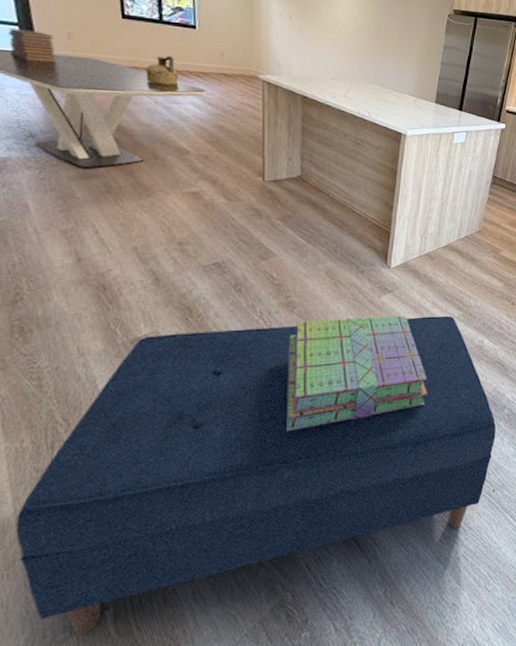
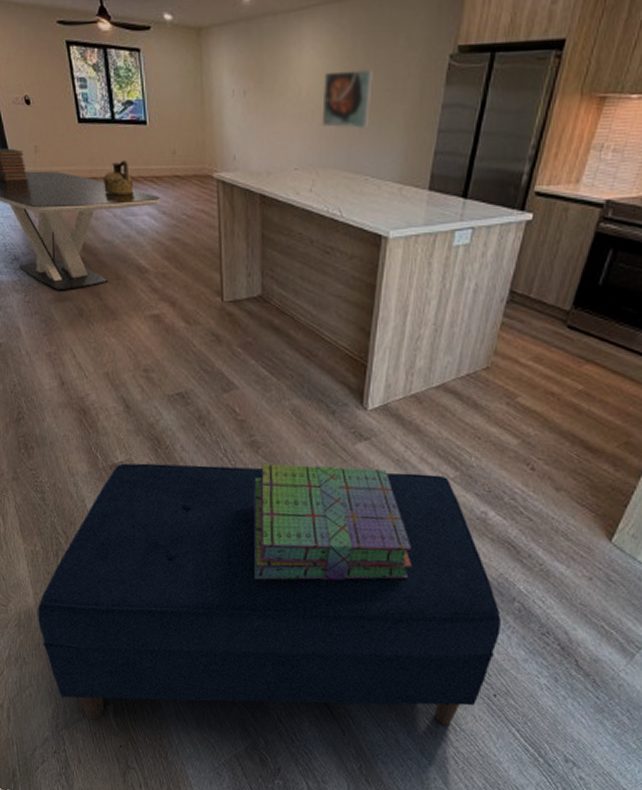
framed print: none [354,12,394,55] -> present [321,68,373,129]

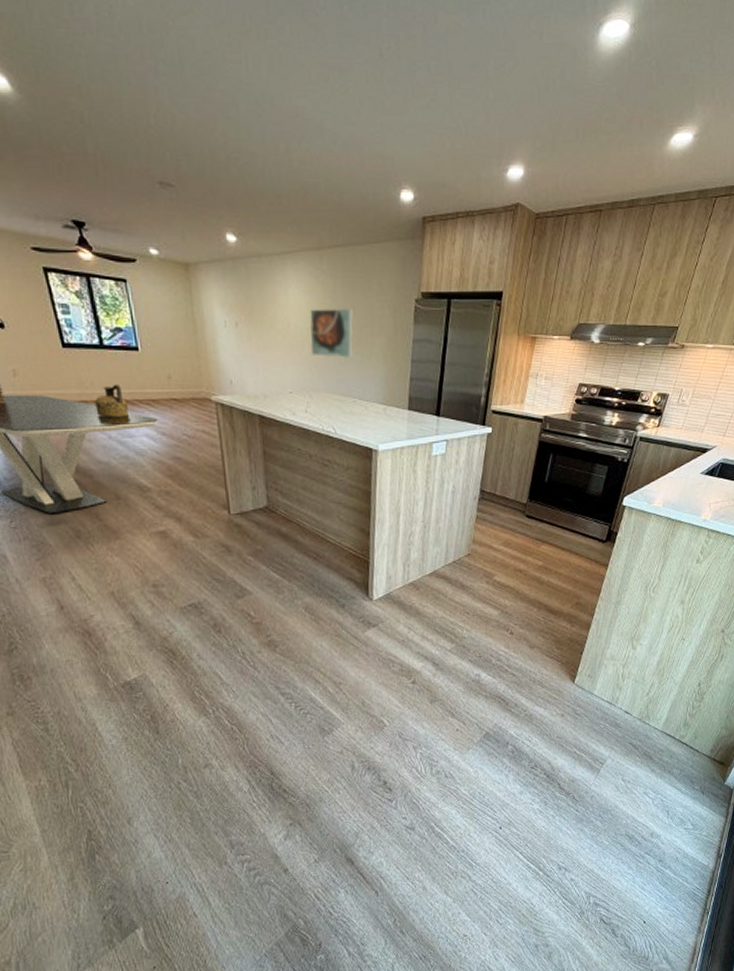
bench: present [38,463,501,727] -> none [47,649,500,949]
stack of books: present [253,463,413,581] -> none [274,651,424,771]

